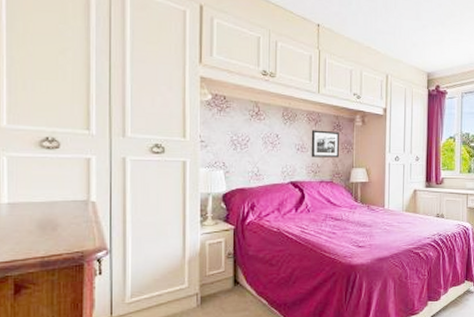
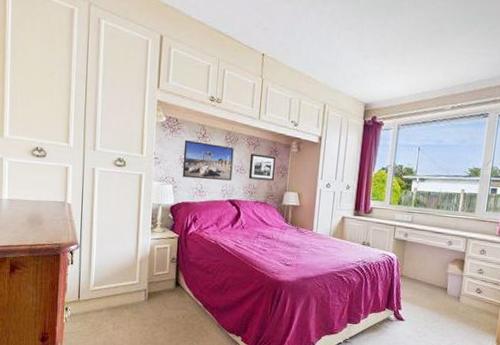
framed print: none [234,118,293,162] -> present [182,139,234,181]

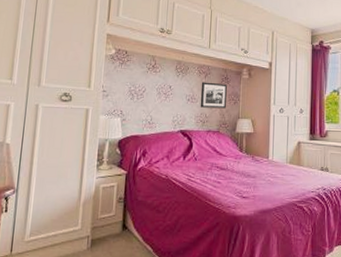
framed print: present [182,139,234,181] -> none [131,71,185,111]

